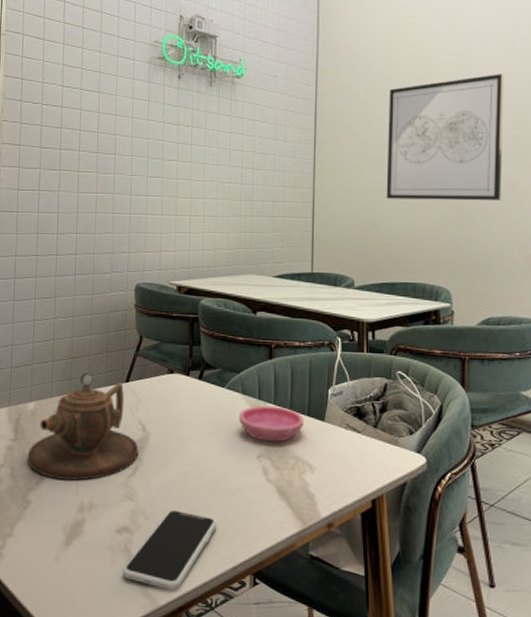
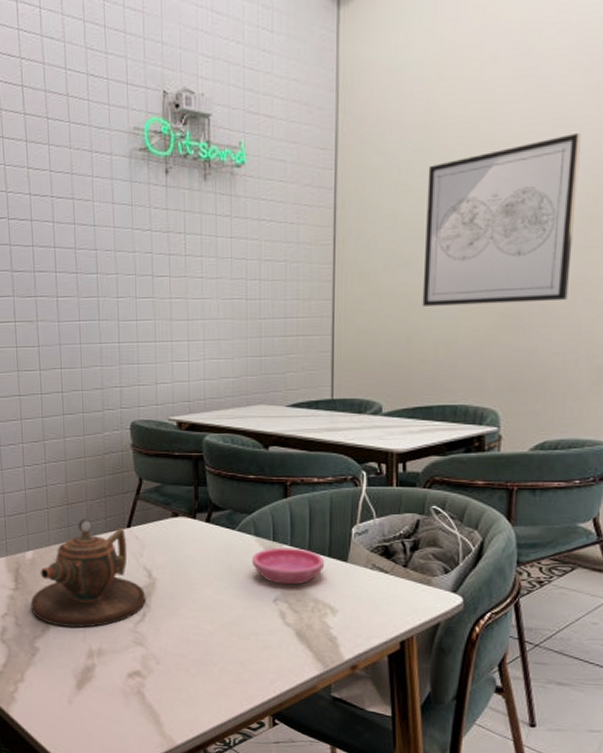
smartphone: present [122,509,217,590] -> none [136,654,232,730]

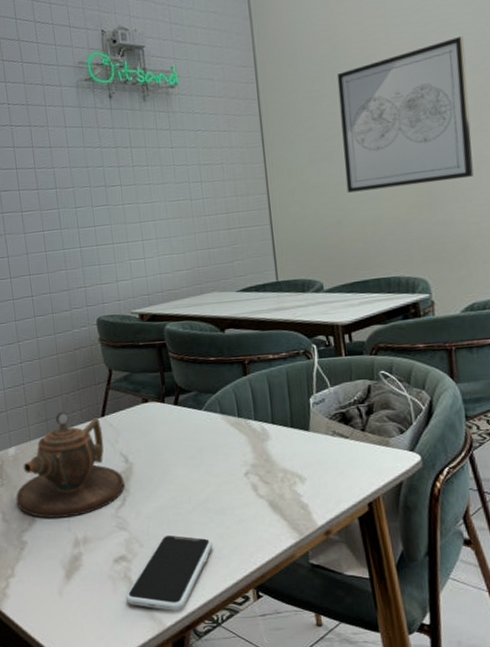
smartphone: none [136,654,232,730] -> present [125,534,213,611]
saucer: present [251,547,325,585] -> none [220,422,289,458]

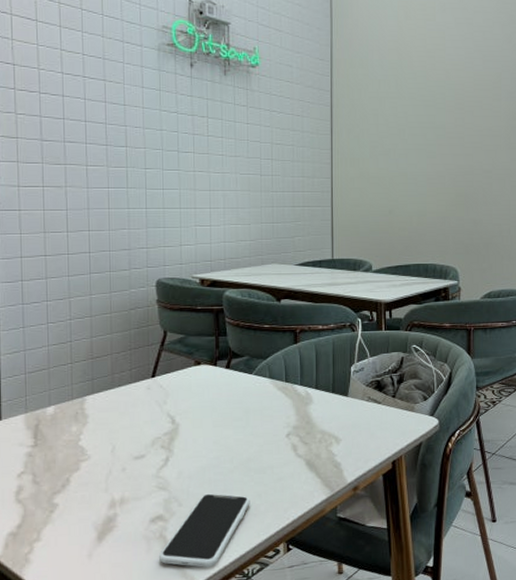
teapot: present [16,412,125,518] -> none [50,372,169,479]
wall art: present [336,36,474,193] -> none [399,67,503,186]

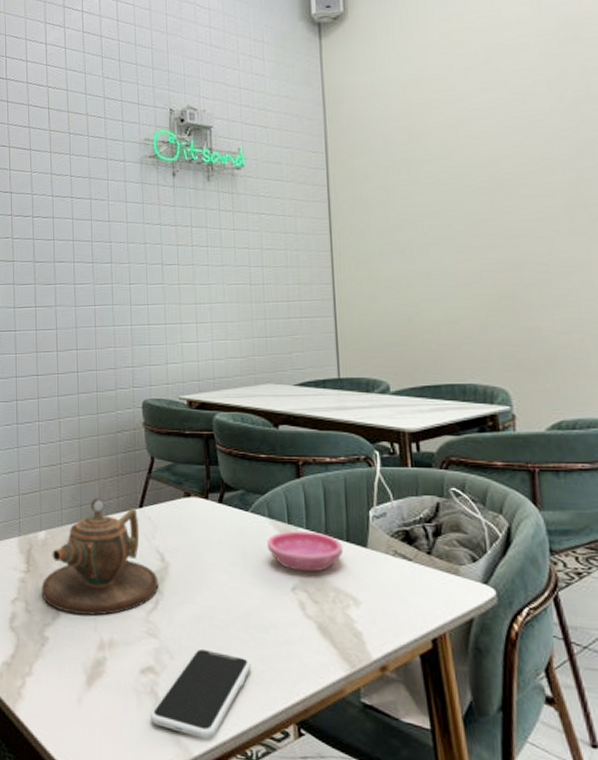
teapot: none [50,372,169,479] -> present [41,498,159,616]
saucer: none [267,387,330,420] -> present [266,531,344,572]

